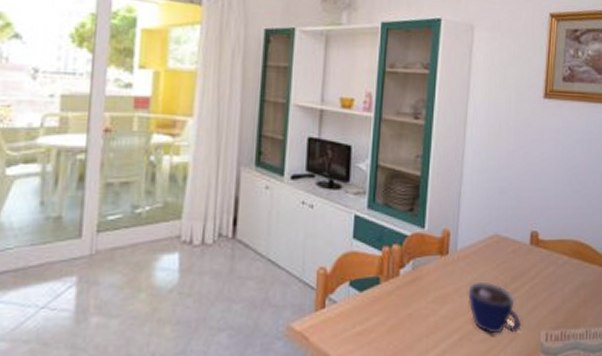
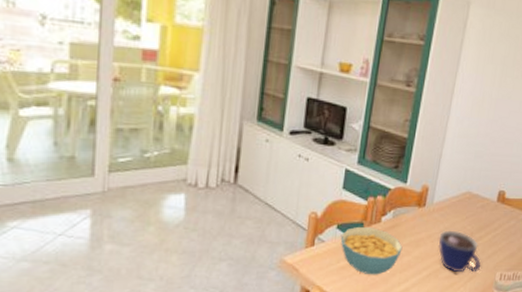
cereal bowl: none [354,281,427,342] -> present [340,226,403,275]

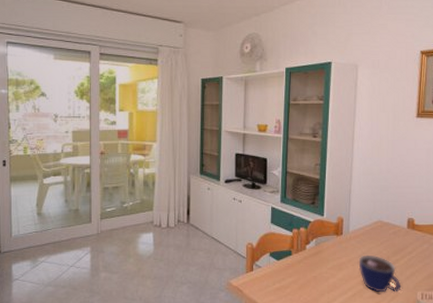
cereal bowl: present [340,226,403,275] -> none [273,253,327,295]

